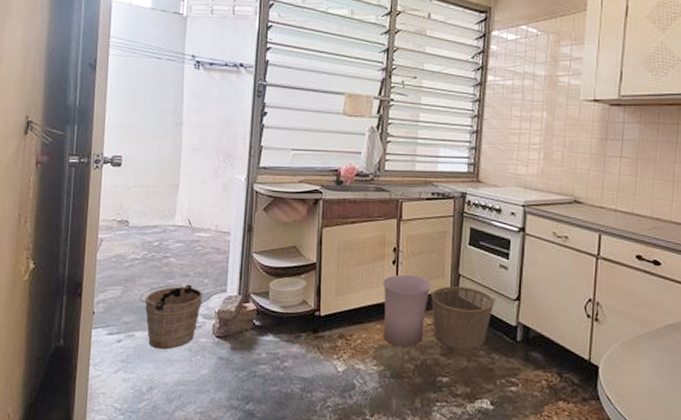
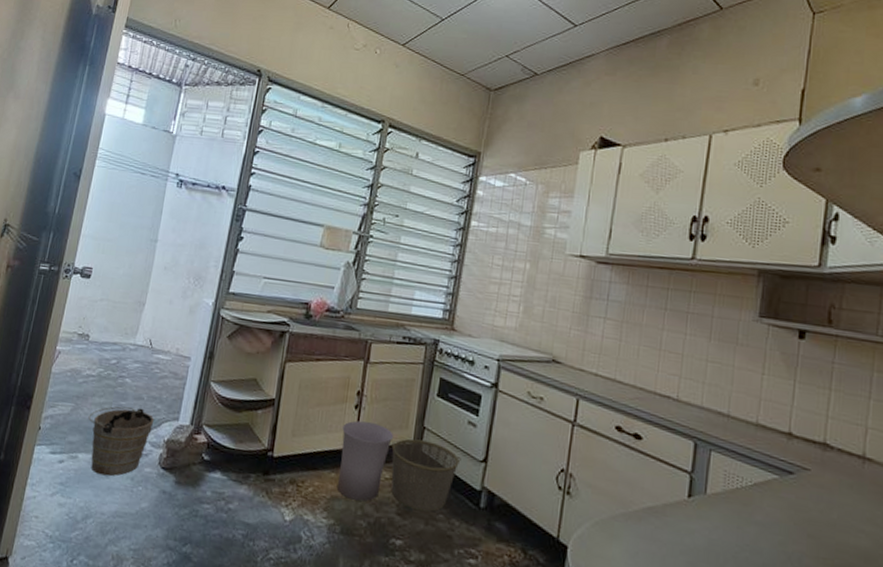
bowl: present [269,277,308,308] -> none [221,410,264,445]

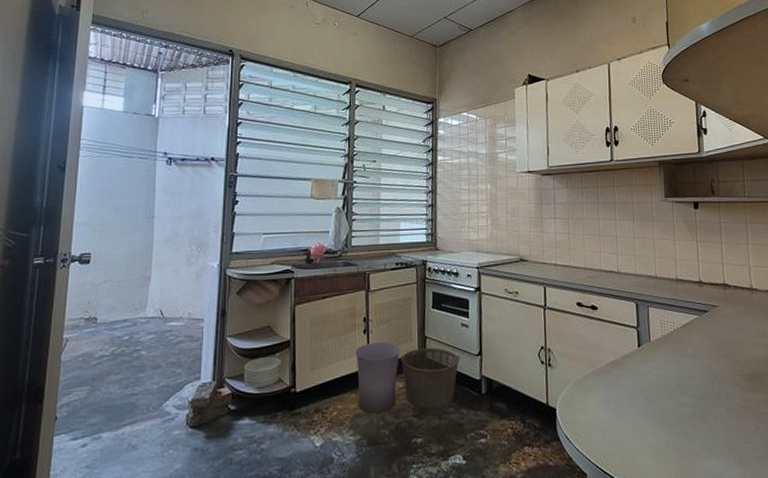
bucket: present [88,406,155,476] -> none [107,376,176,449]
bowl: none [221,410,264,445] -> present [244,357,282,389]

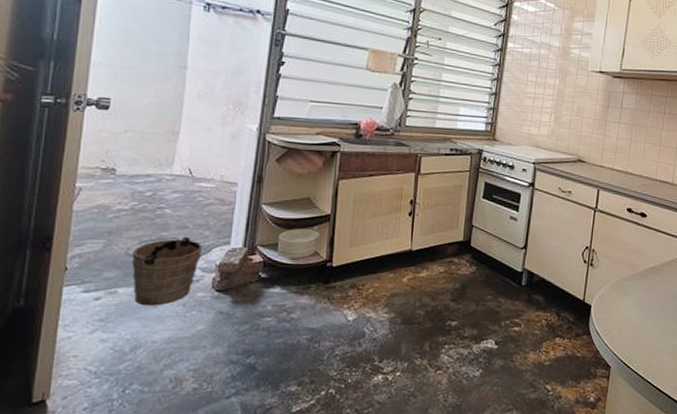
bucket: none [107,376,176,449] -> present [125,236,203,306]
waste bin: present [355,342,401,413] -> none [395,226,446,294]
basket: present [400,347,461,409] -> none [444,236,505,296]

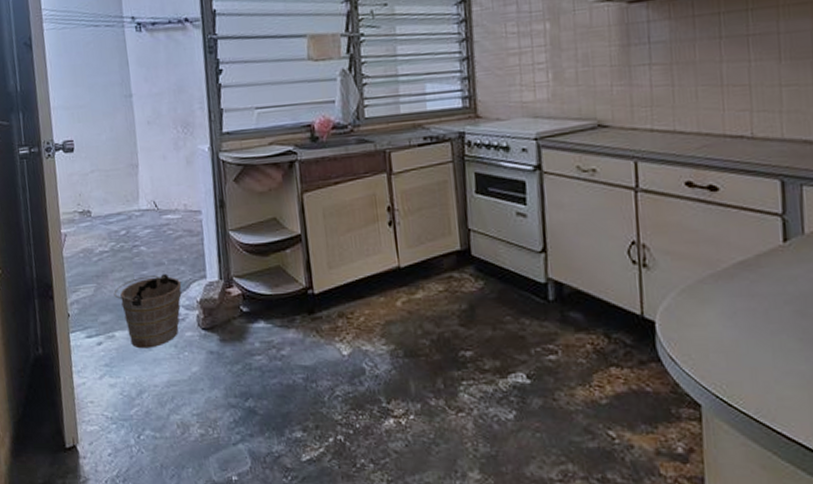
bowl: present [278,229,320,260] -> none [252,253,295,290]

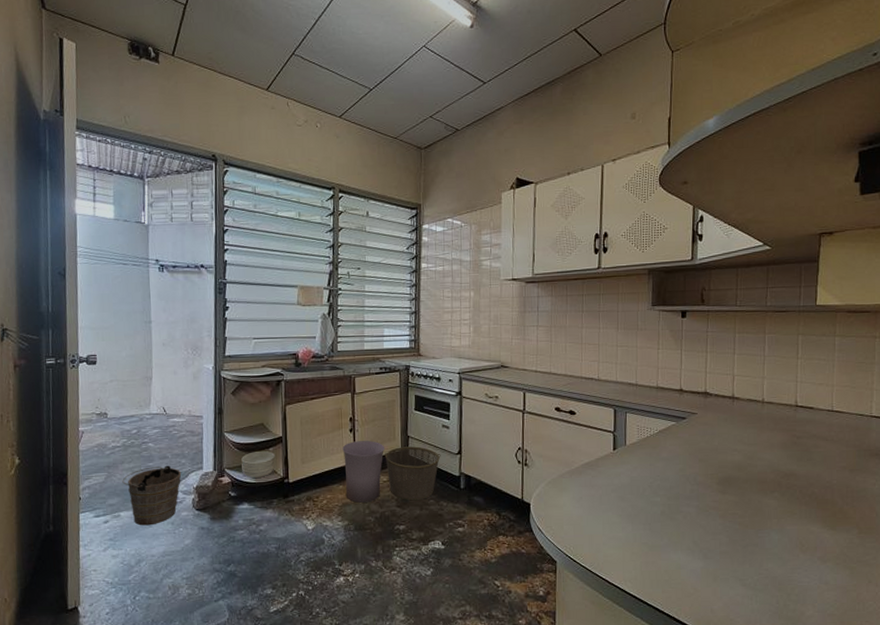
bowl: none [252,253,295,290] -> present [241,451,276,479]
waste bin: none [380,236,439,320] -> present [342,441,385,503]
basket: none [437,243,518,318] -> present [384,446,441,501]

